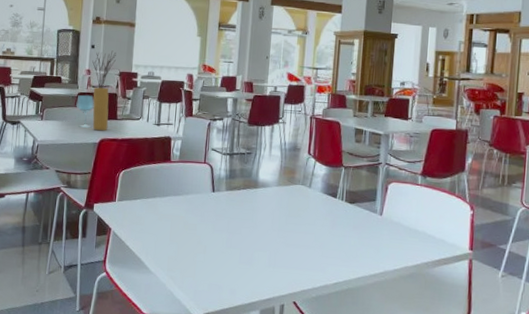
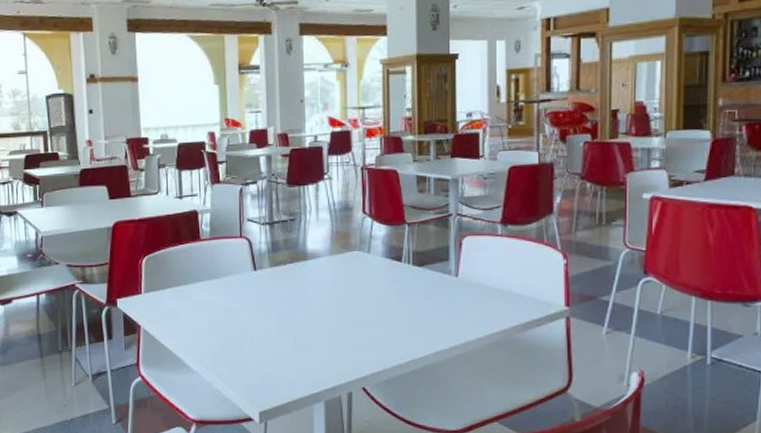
wine glass: present [76,94,94,128] -> none [80,171,103,211]
vase: present [92,50,116,131] -> none [92,113,122,213]

